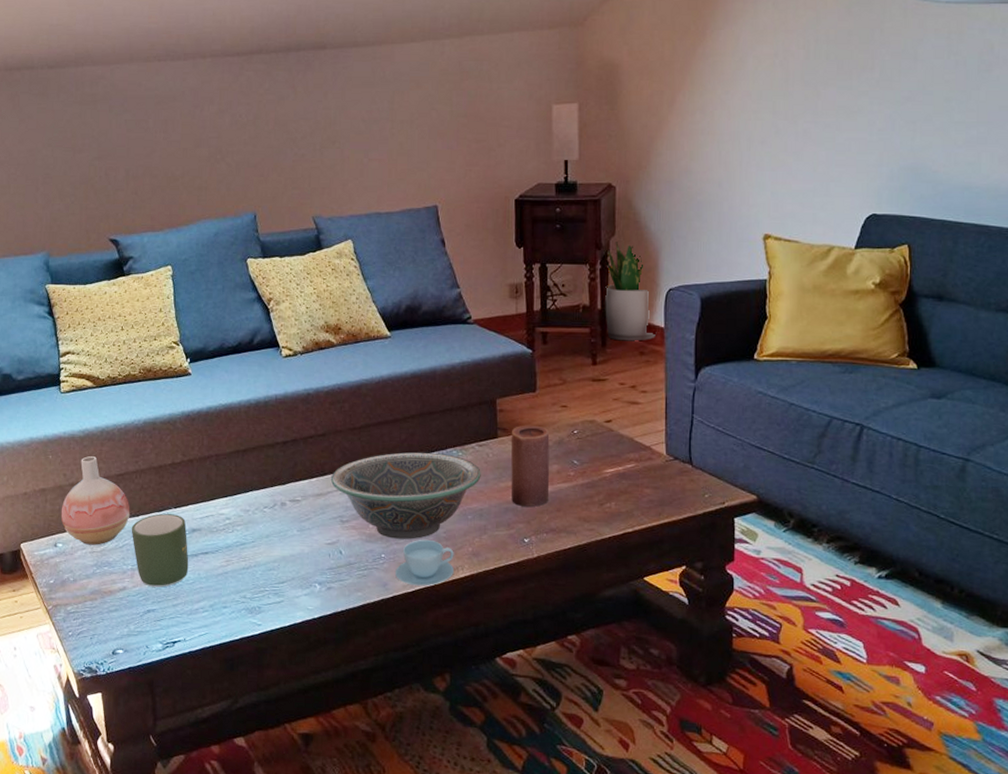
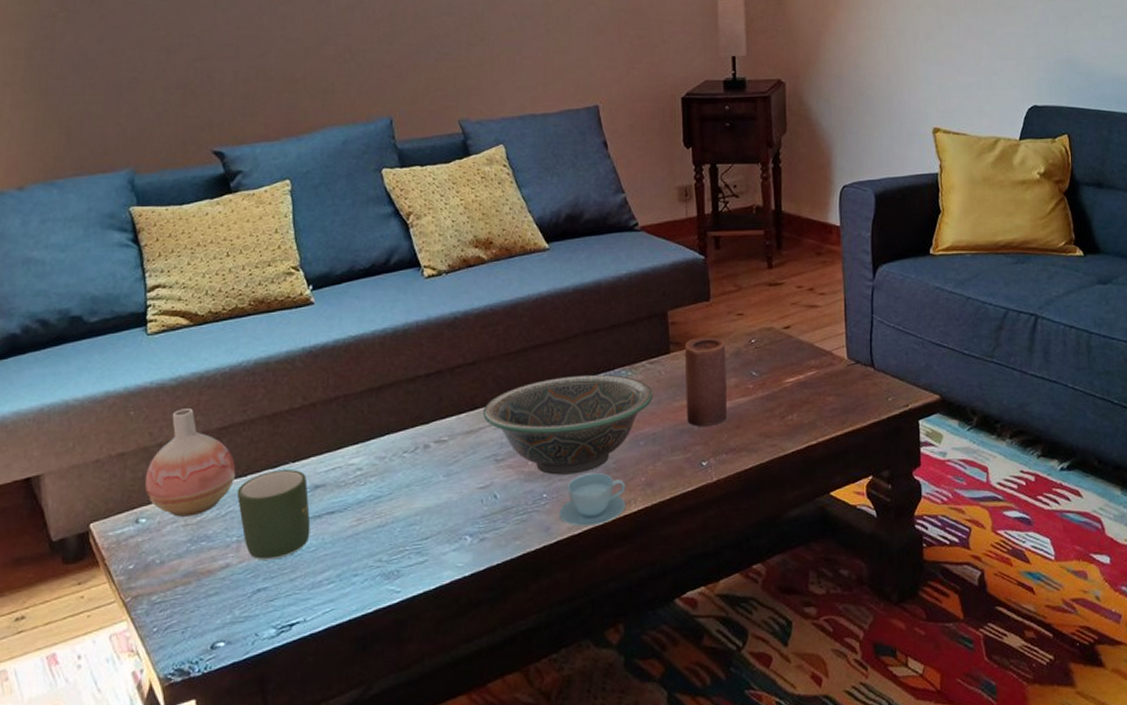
planter: present [605,242,657,341] -> none [779,139,833,242]

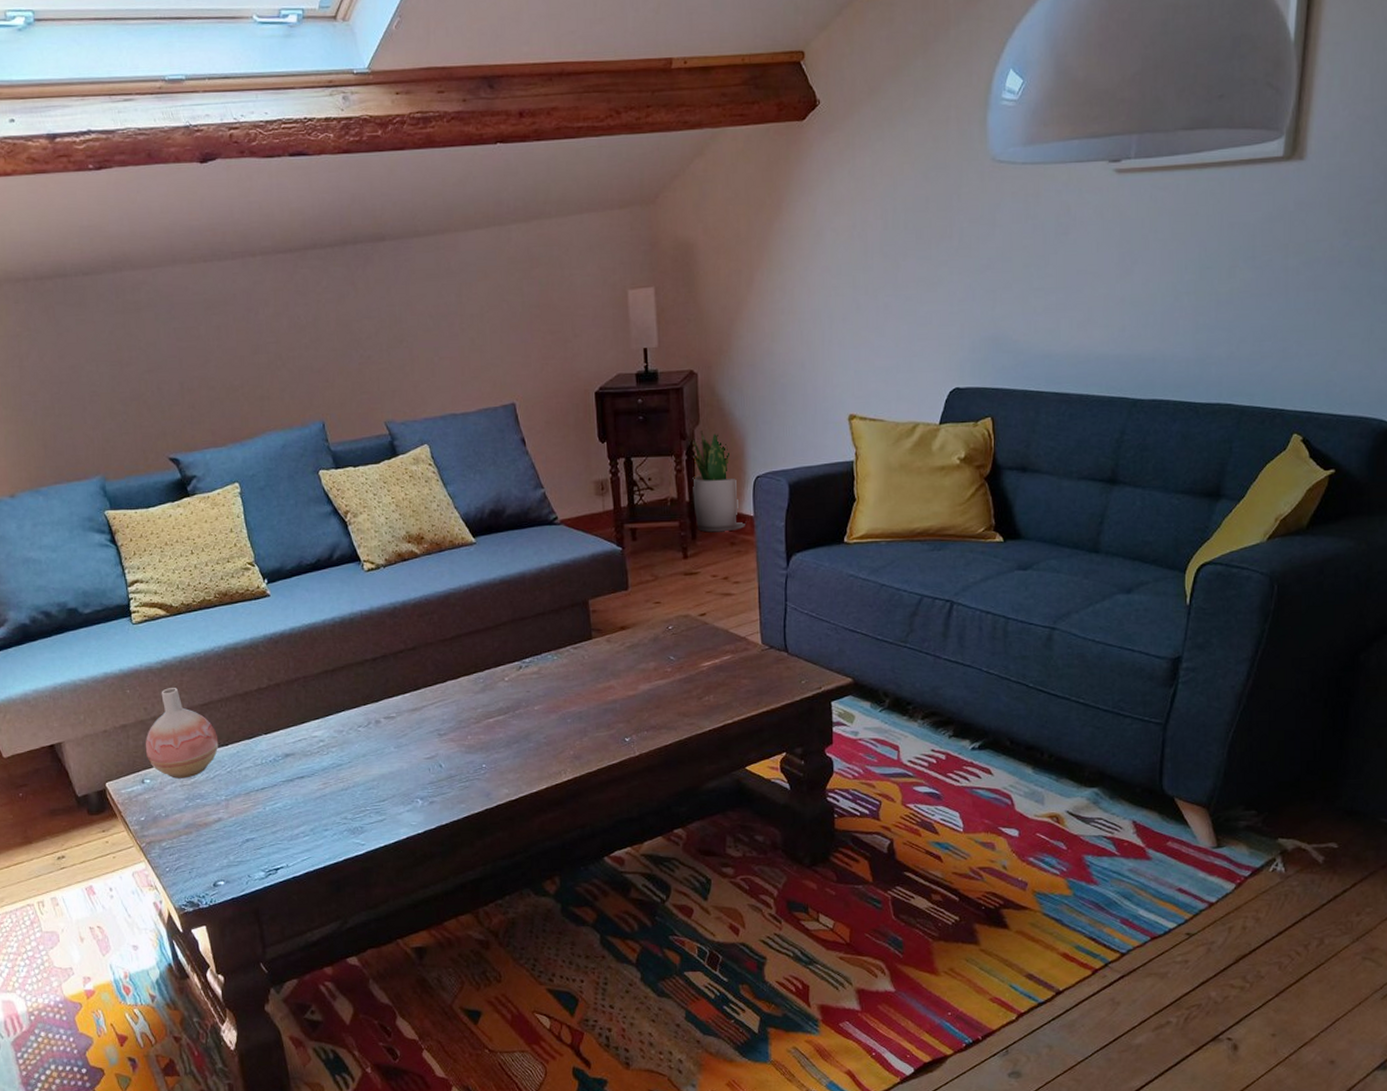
mug: present [236,470,311,560] -> none [221,741,285,816]
decorative bowl: present [483,374,653,475] -> none [425,658,578,748]
teacup: present [559,473,625,527] -> none [498,747,556,793]
candle: present [684,336,728,426] -> none [605,623,647,706]
planter: none [779,139,833,242] -> present [692,431,747,533]

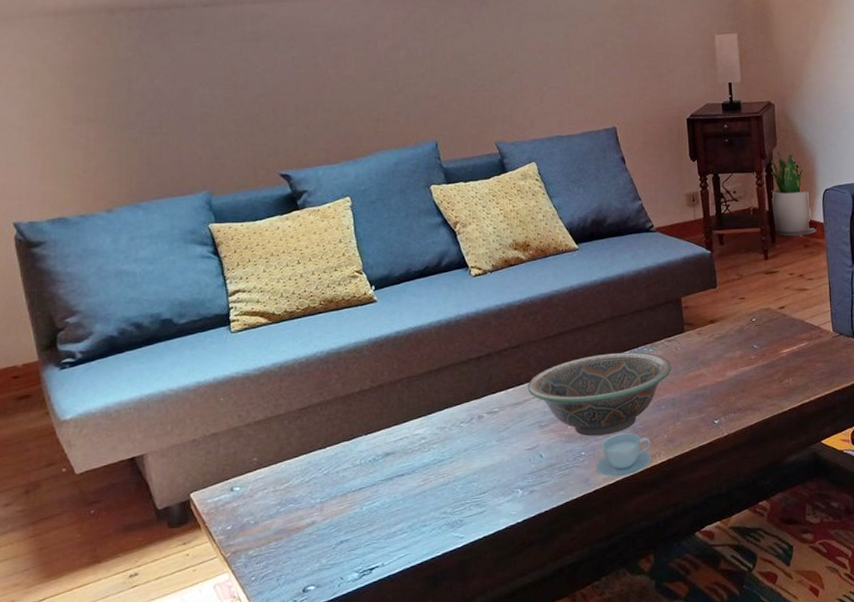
vase: present [145,688,219,779] -> none [236,393,316,485]
decorative bowl: none [425,658,578,748] -> present [528,352,671,436]
teacup: none [498,747,556,793] -> present [596,433,651,478]

